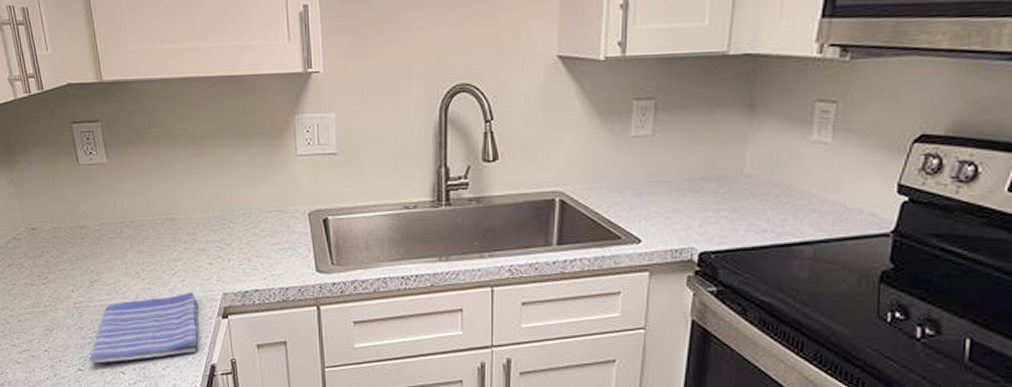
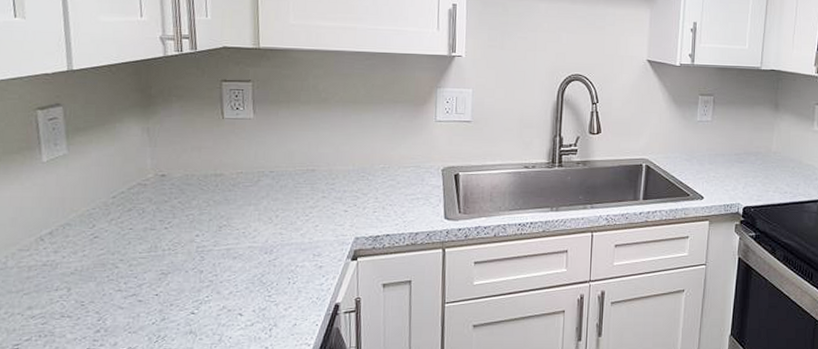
dish towel: present [89,291,199,363] -> none [205,236,329,305]

